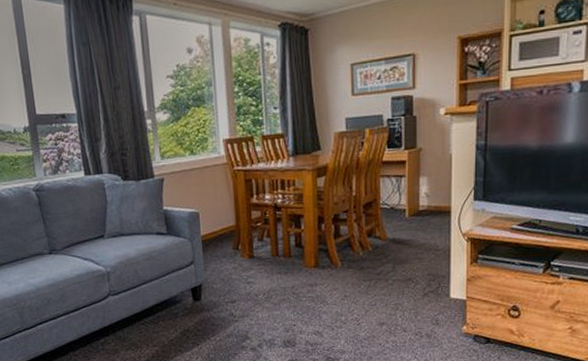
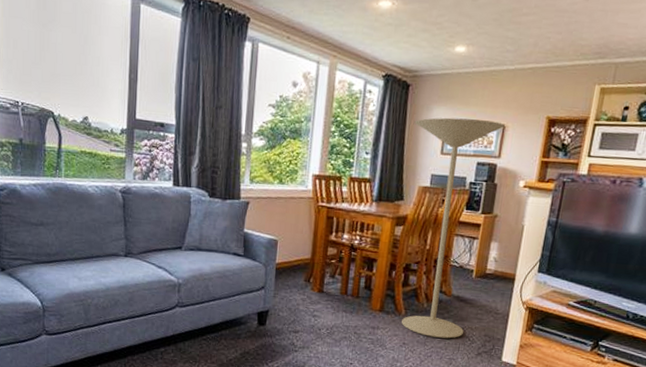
floor lamp: none [319,51,416,285] -> present [402,117,506,339]

